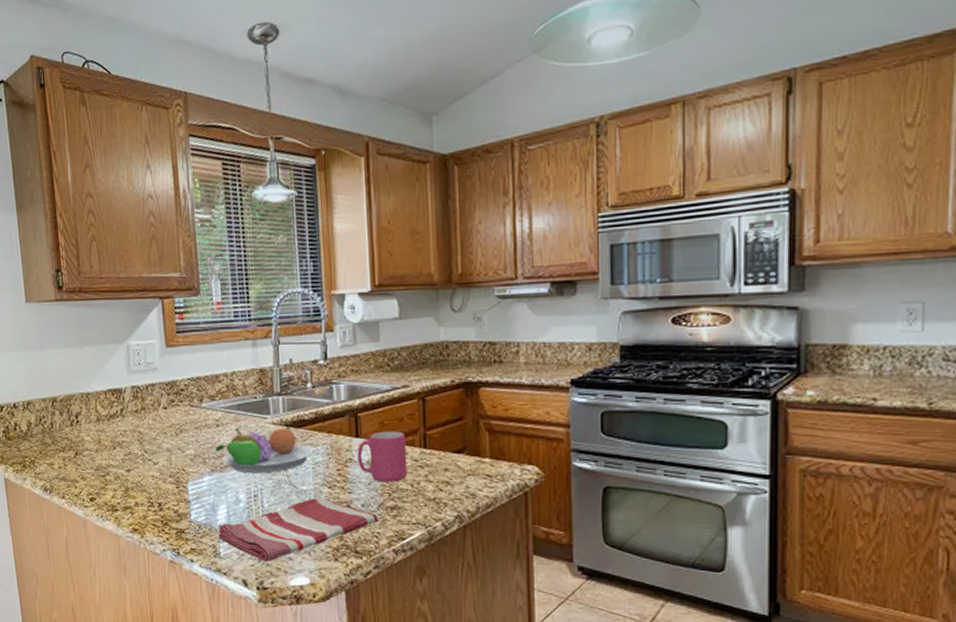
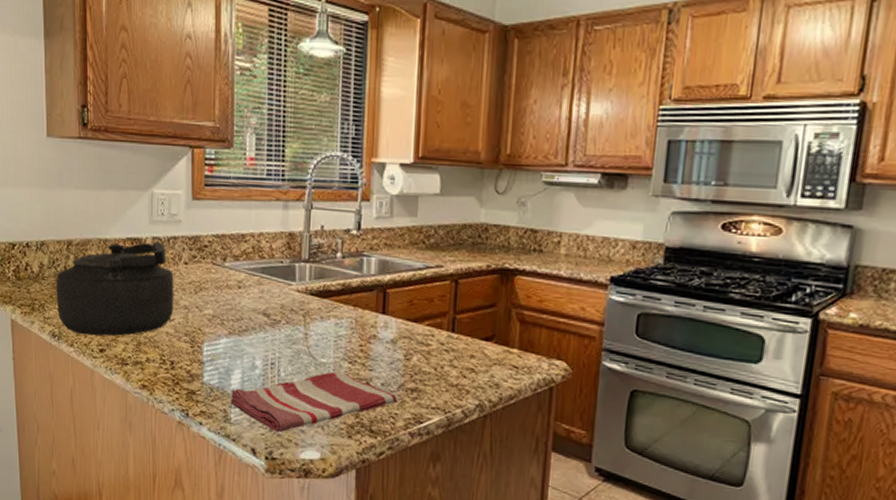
kettle: none [43,391,157,486] -> present [55,242,174,336]
fruit bowl: present [215,427,314,474] -> none [235,291,337,342]
mug: present [357,431,408,482] -> none [381,310,434,364]

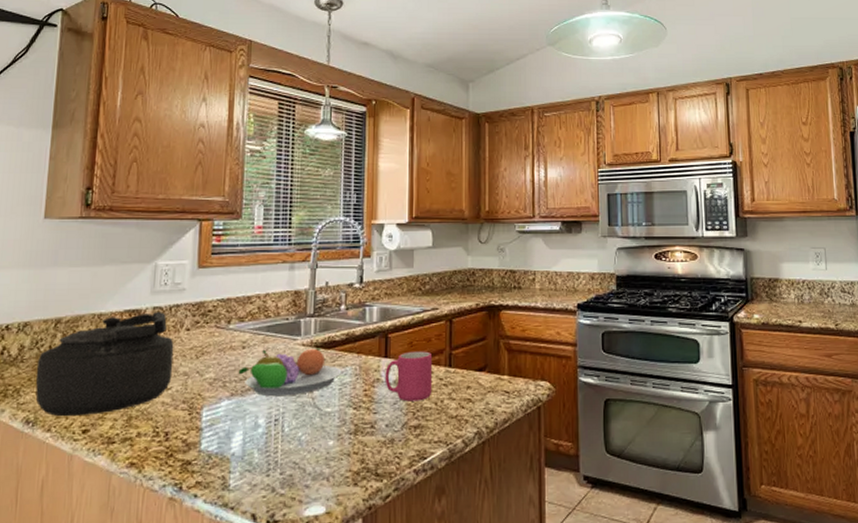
dish towel: present [230,371,397,433] -> none [229,419,402,492]
fruit bowl: none [235,291,337,342] -> present [238,348,342,397]
mug: none [381,310,434,364] -> present [385,351,433,402]

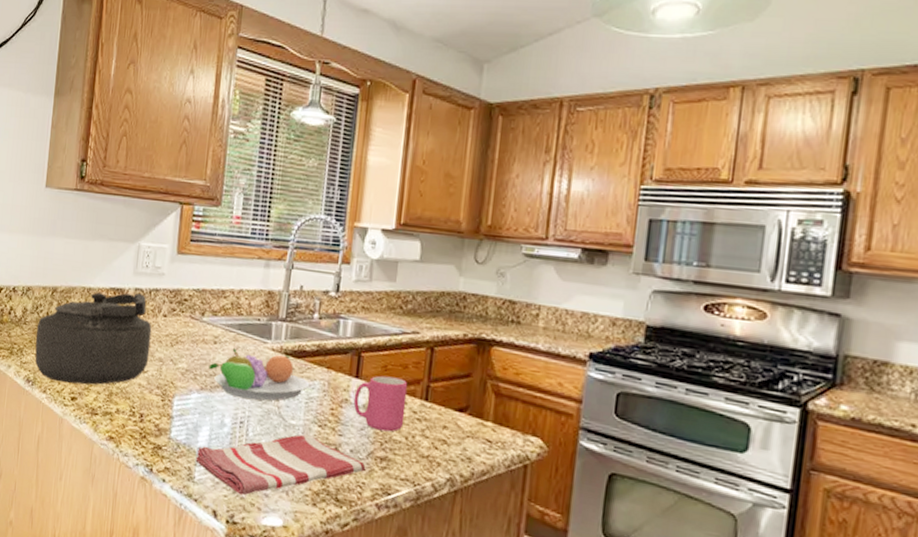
dish towel: none [229,419,402,492] -> present [195,434,366,496]

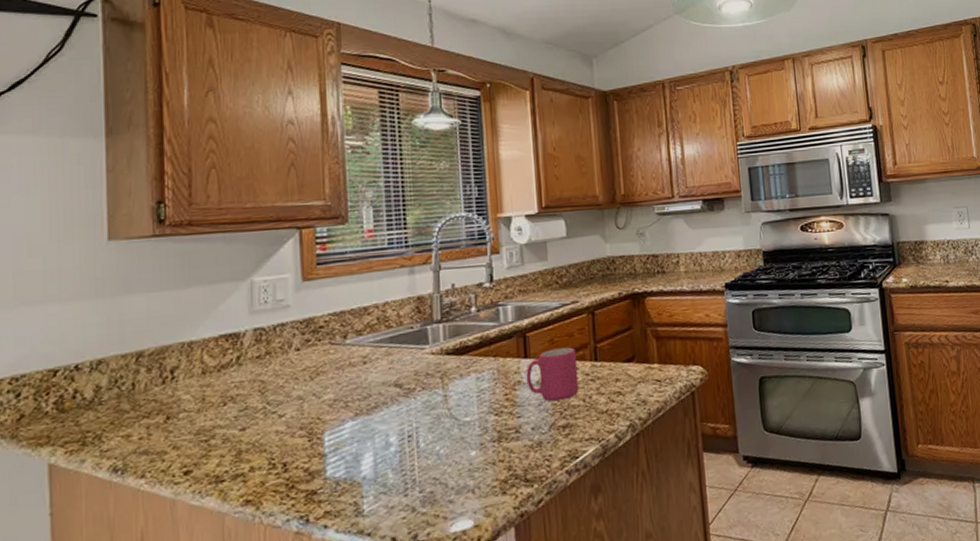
kettle: present [35,292,152,385] -> none [118,333,285,460]
dish towel: present [195,434,366,496] -> none [361,426,550,511]
fruit bowl: present [209,347,310,401] -> none [361,355,479,412]

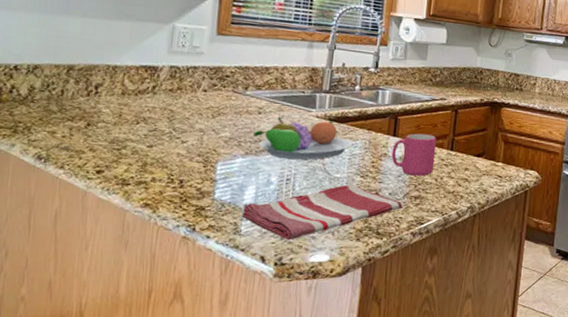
fruit bowl: none [361,355,479,412] -> present [253,116,353,160]
dish towel: none [361,426,550,511] -> present [241,184,403,240]

